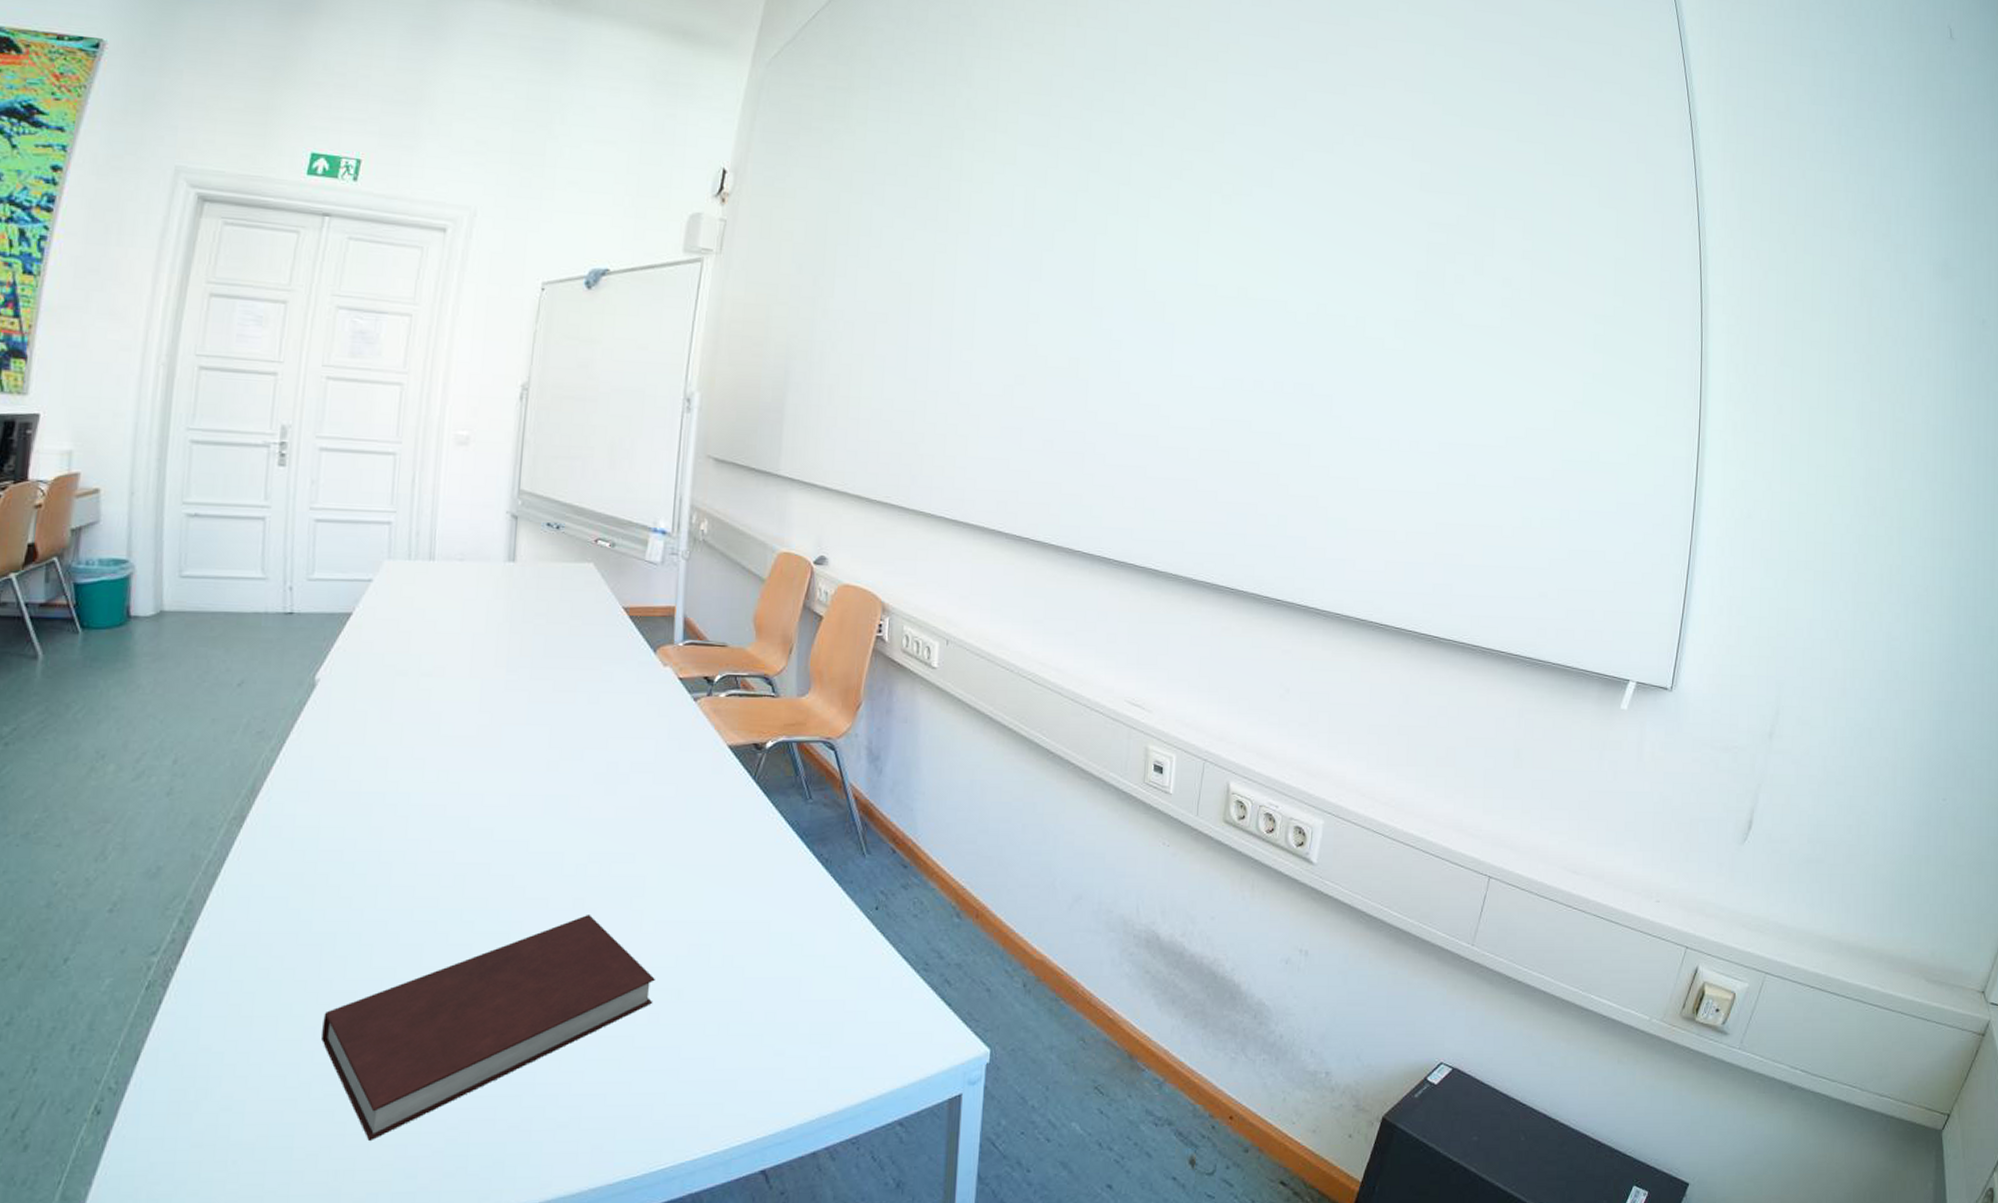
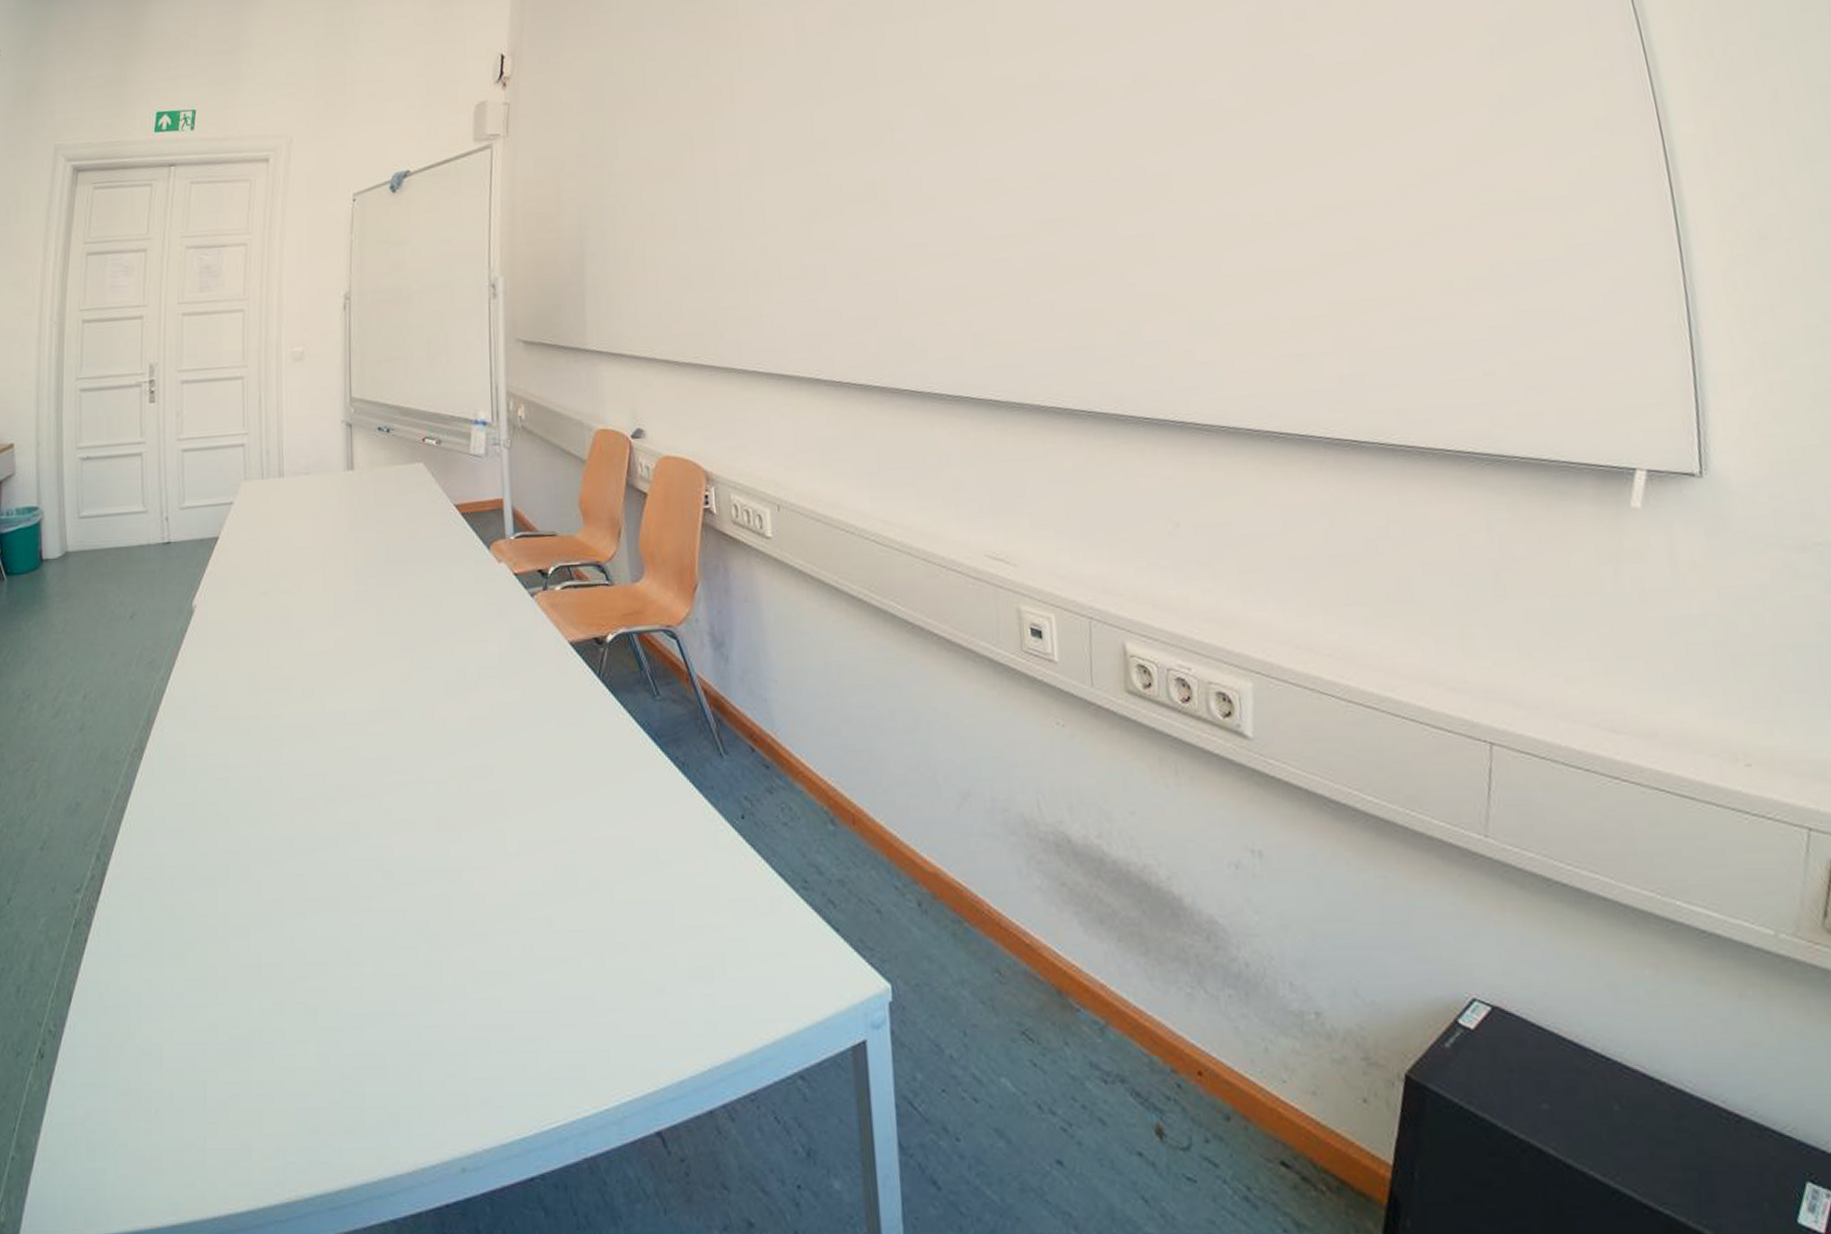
notebook: present [321,913,655,1142] -> none [223,835,526,1091]

